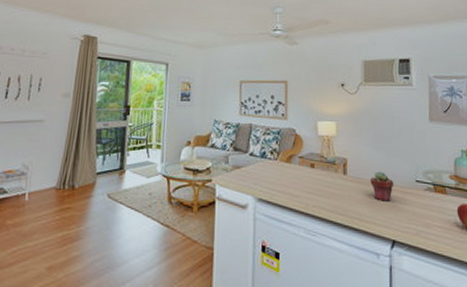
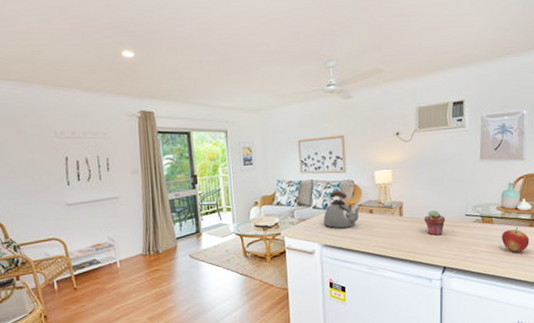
kettle: none [259,138,301,181] -> present [323,191,361,228]

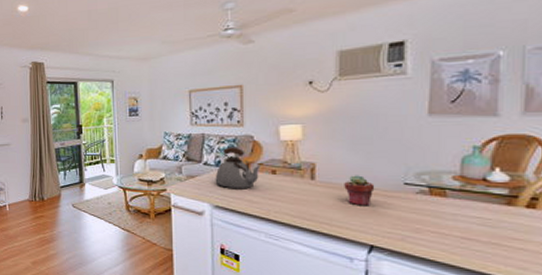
apple: present [501,227,530,252] -> none [459,204,506,238]

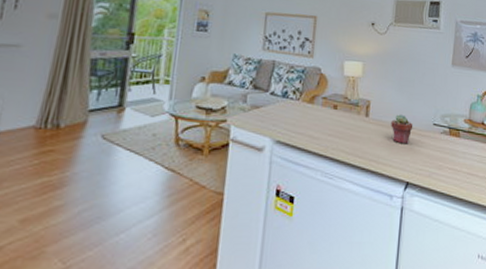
kettle: present [215,147,261,188] -> none [279,77,325,123]

